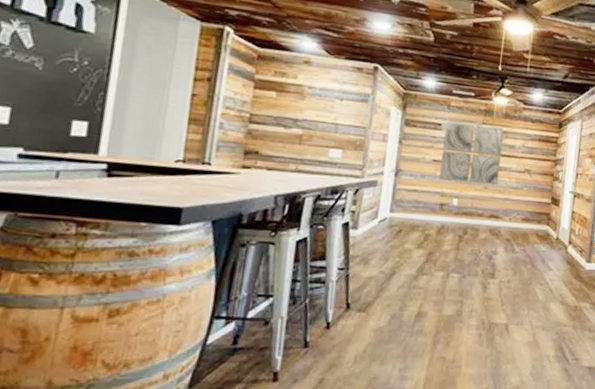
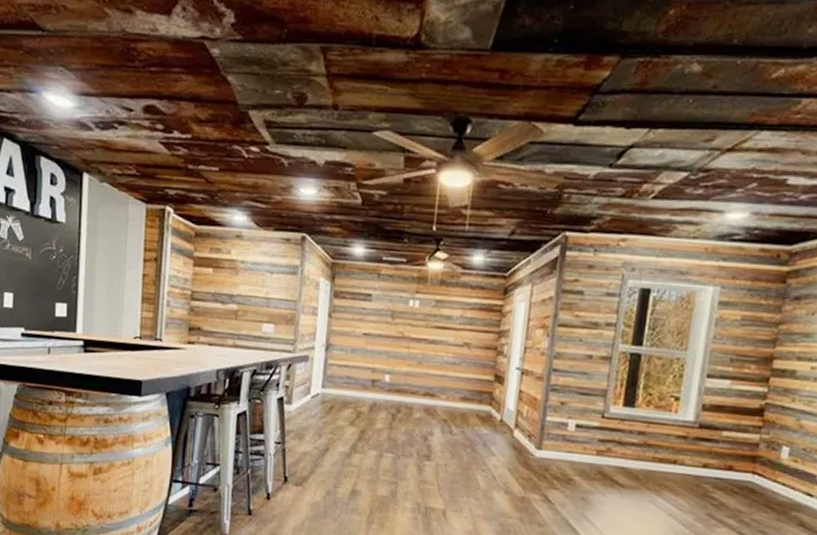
wall art: present [439,122,504,185] -> none [370,292,439,360]

